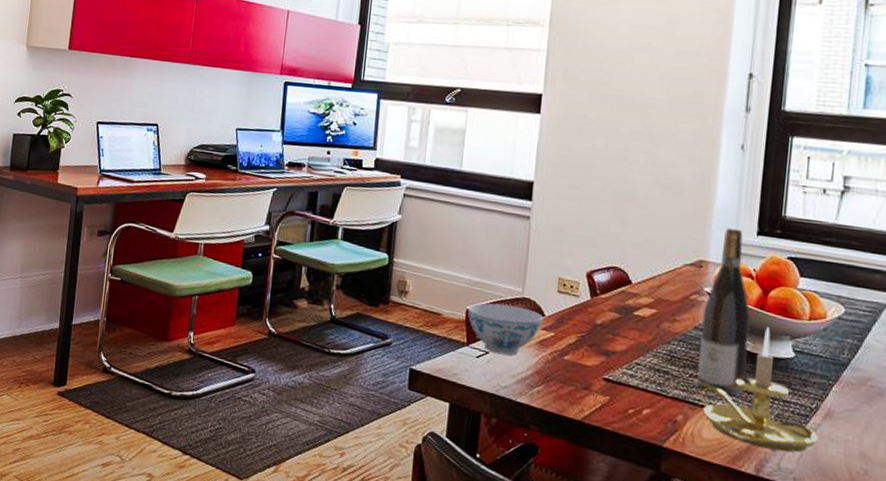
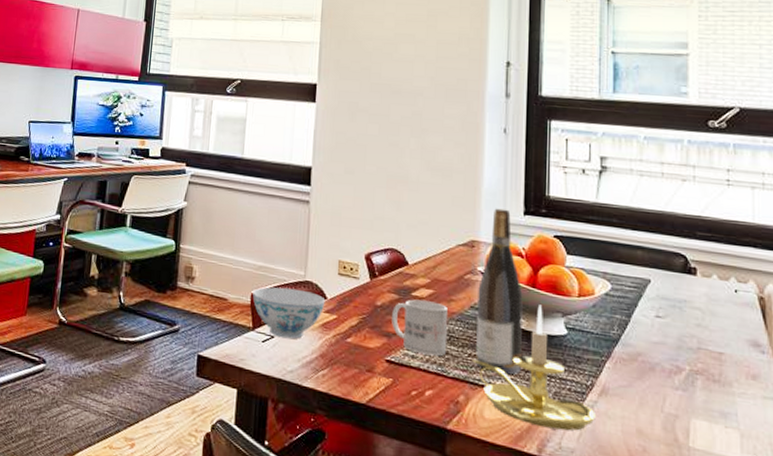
mug: none [611,318,670,376] -> present [392,299,448,356]

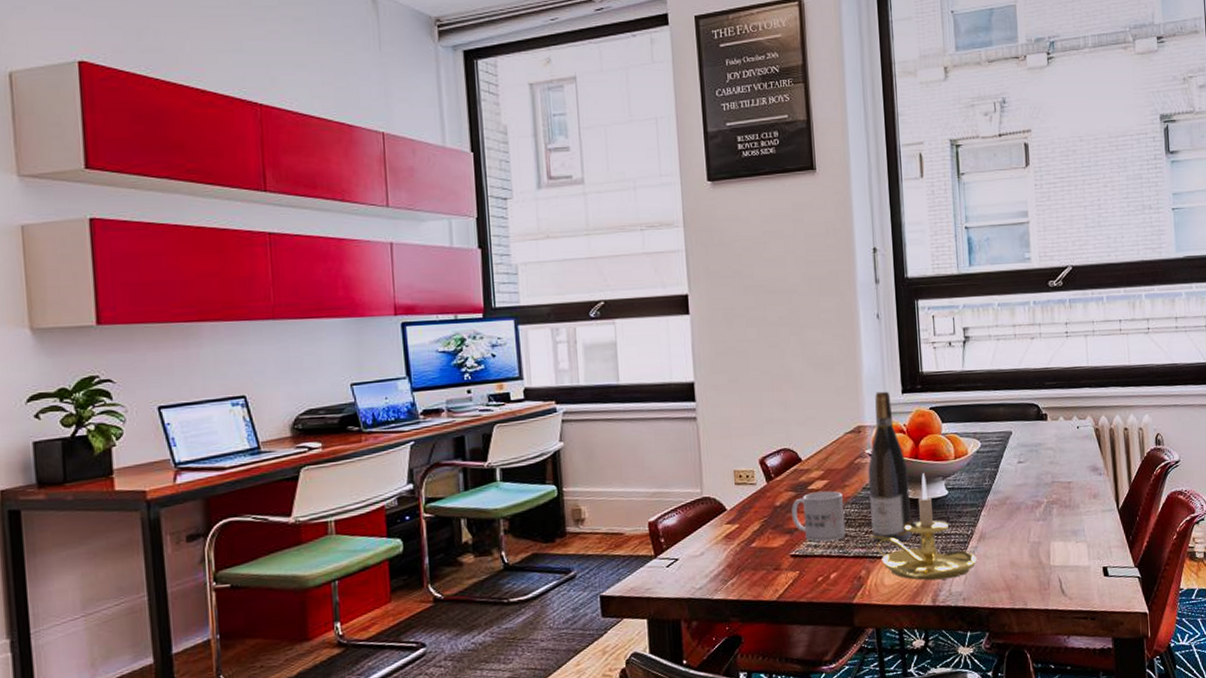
bowl: present [252,287,326,339] -> none [650,507,726,559]

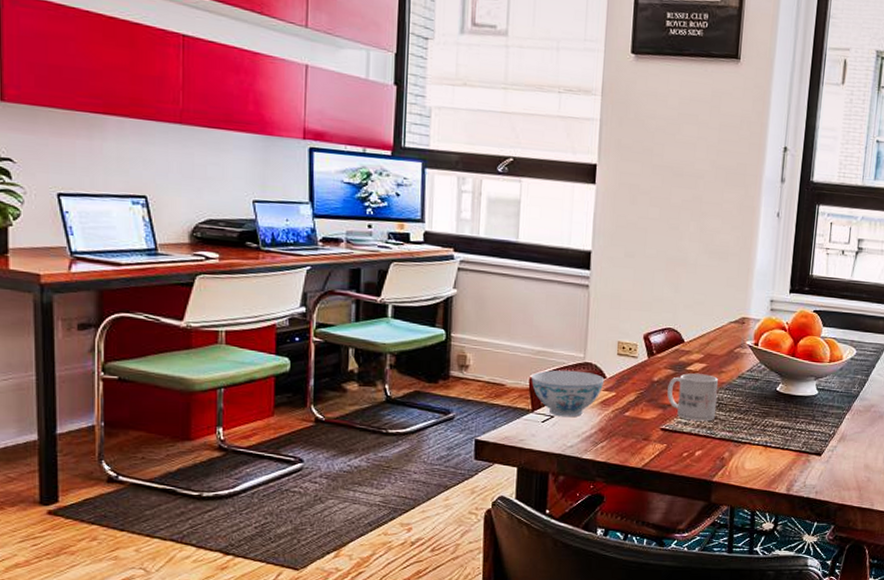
bowl: none [650,507,726,559] -> present [531,370,605,418]
wine bottle: present [868,391,912,542] -> none [740,287,784,432]
candle holder: present [868,473,977,581] -> none [736,371,835,472]

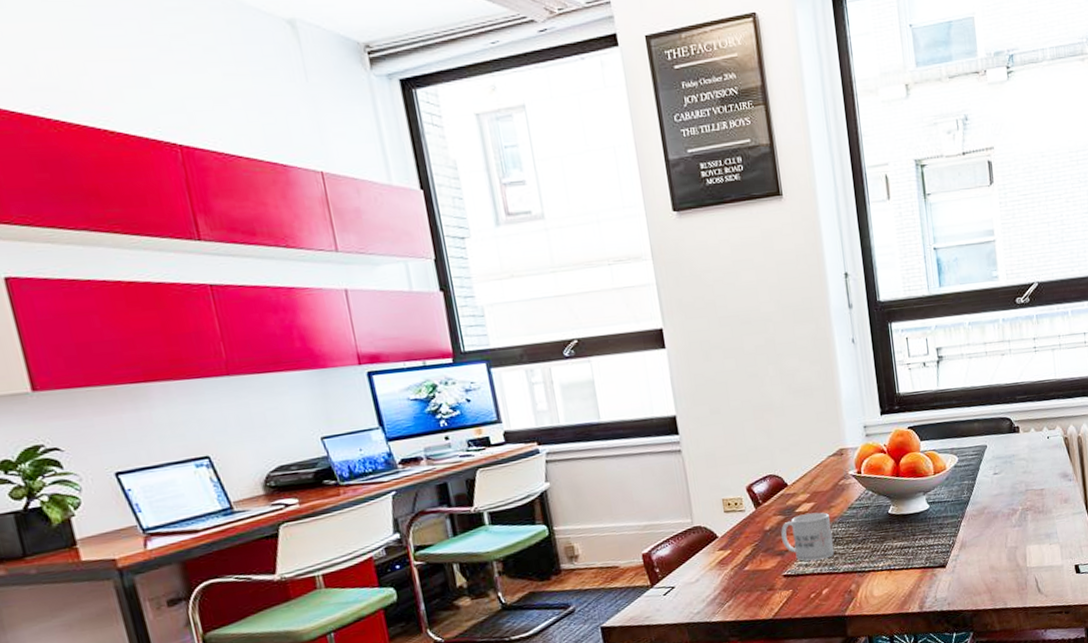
bowl: present [531,370,605,418] -> none [643,535,718,587]

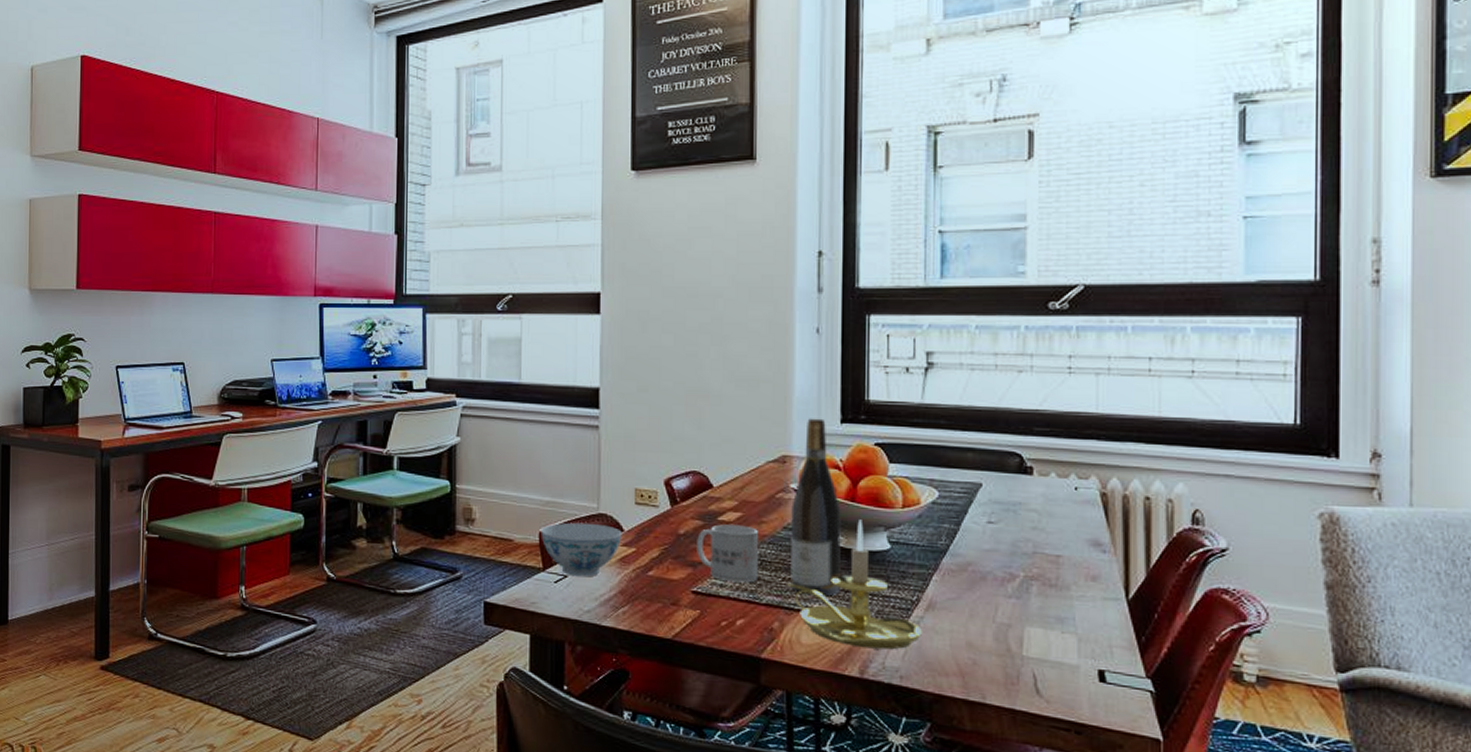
bowl: none [643,535,718,587] -> present [541,522,622,577]
wine bottle: none [852,413,898,557] -> present [790,418,841,596]
candle holder: none [856,490,959,590] -> present [786,519,922,650]

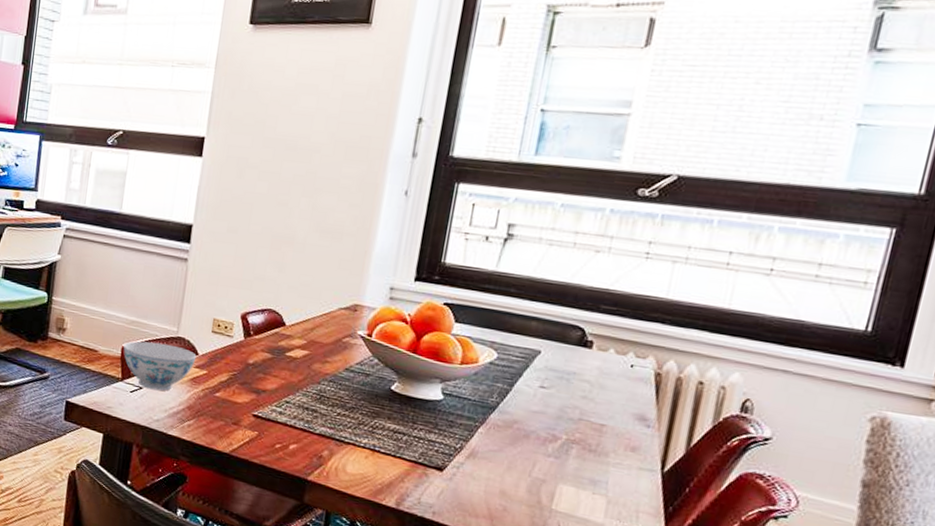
mug: present [697,524,759,583] -> none [262,359,322,414]
candle holder: present [786,519,922,650] -> none [340,370,460,488]
wine bottle: present [790,418,841,596] -> none [344,273,402,434]

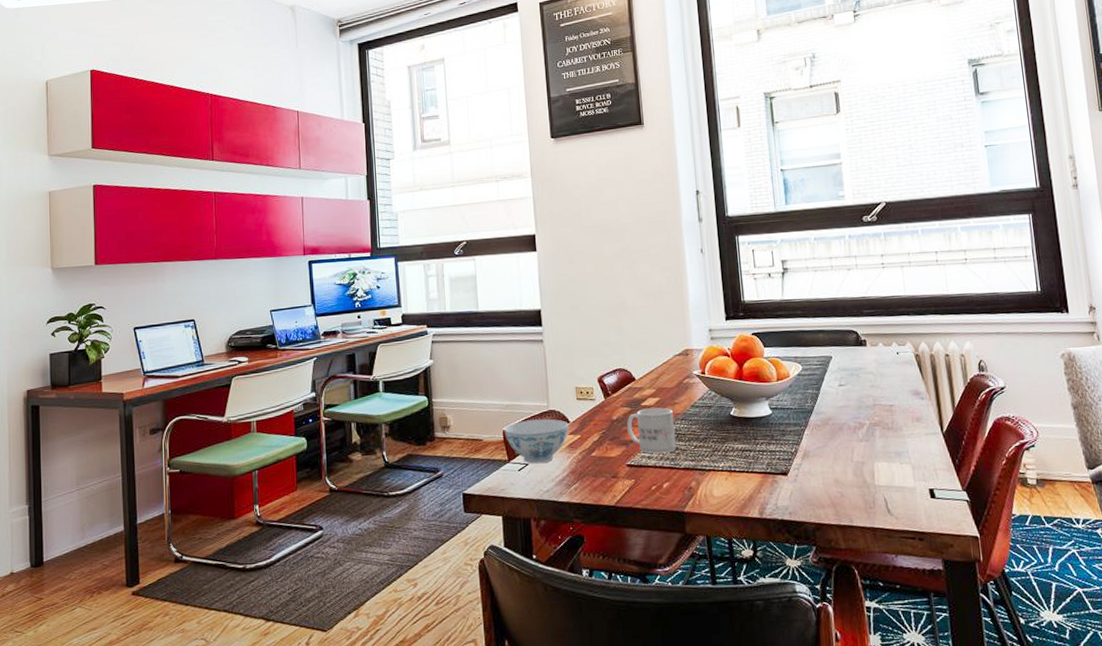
mug: none [262,359,322,414] -> present [627,407,677,454]

